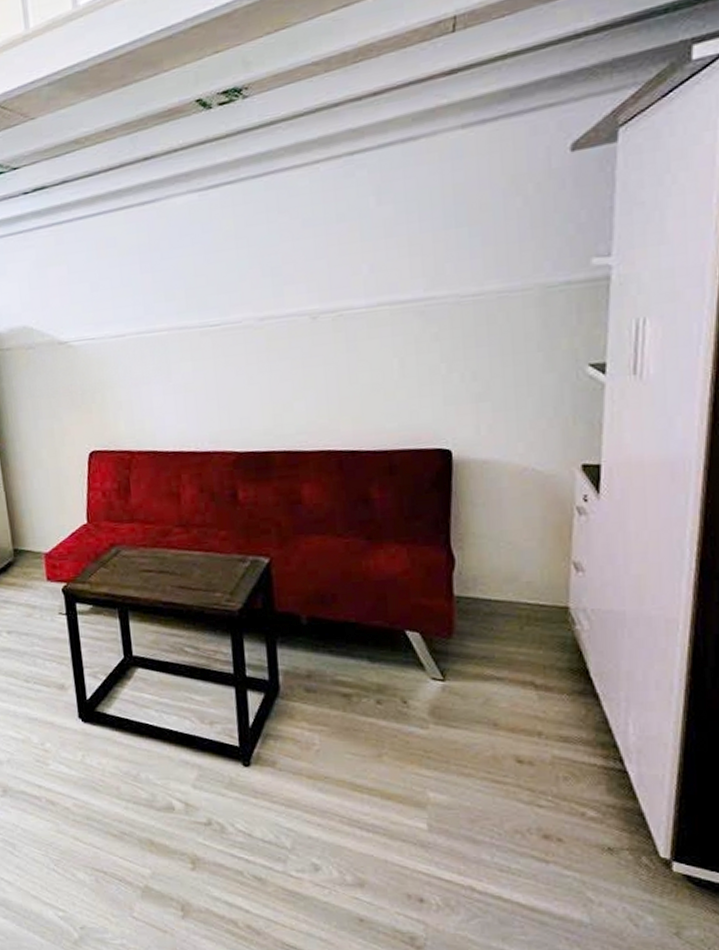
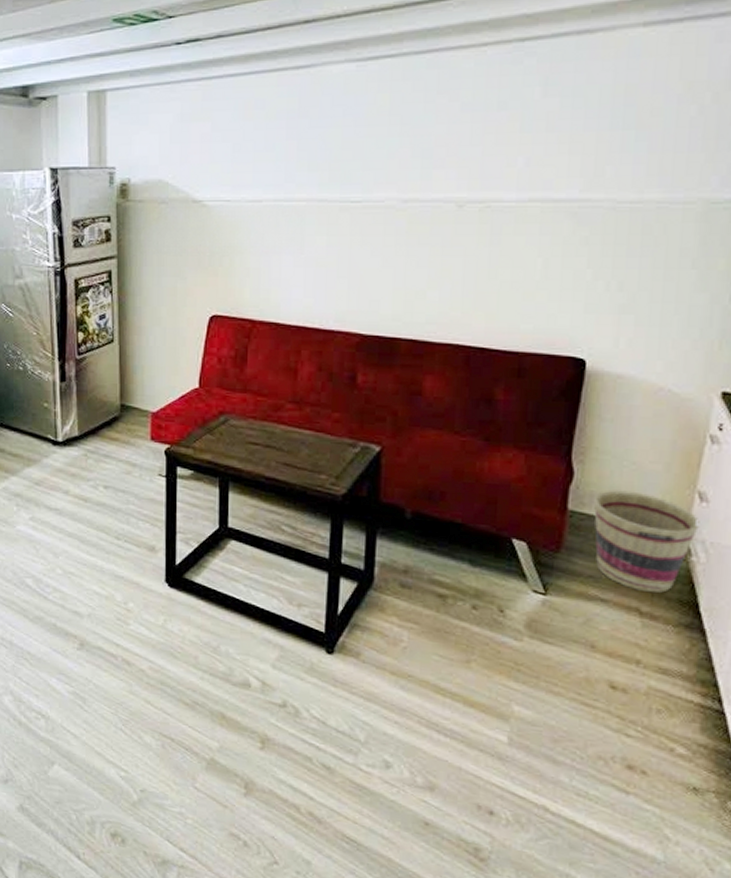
basket: none [478,570,579,666] -> present [594,490,700,593]

